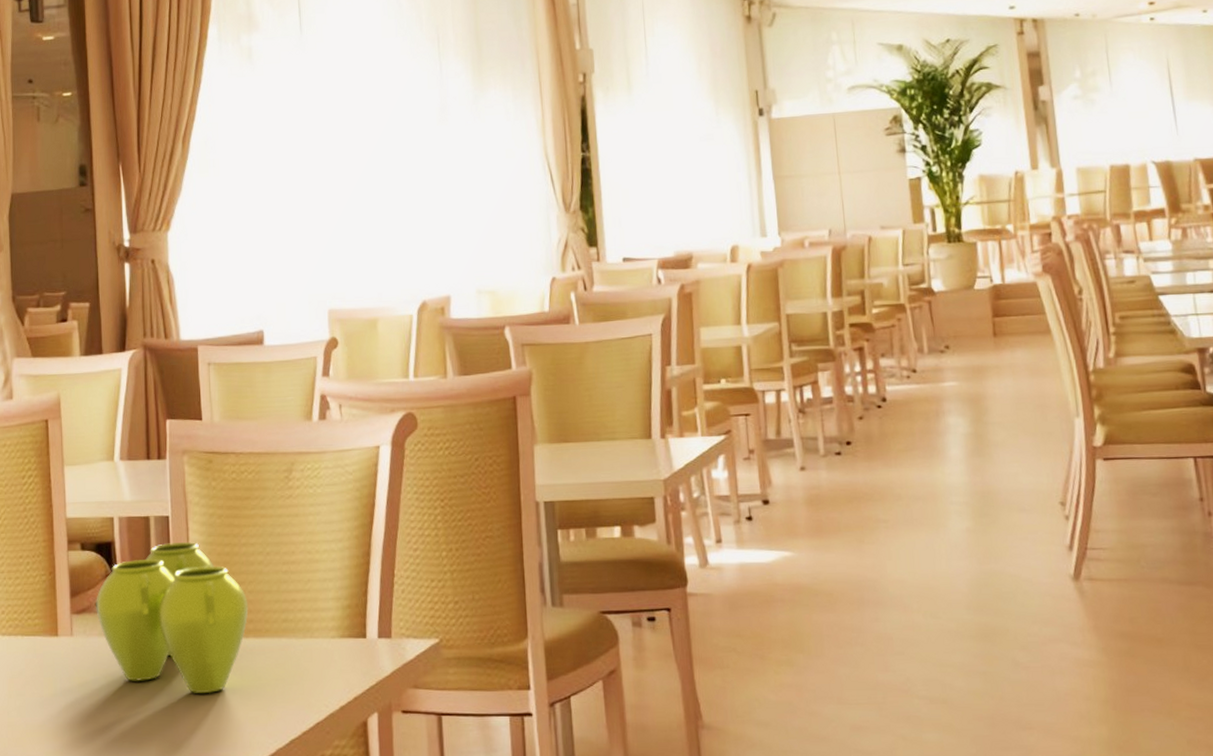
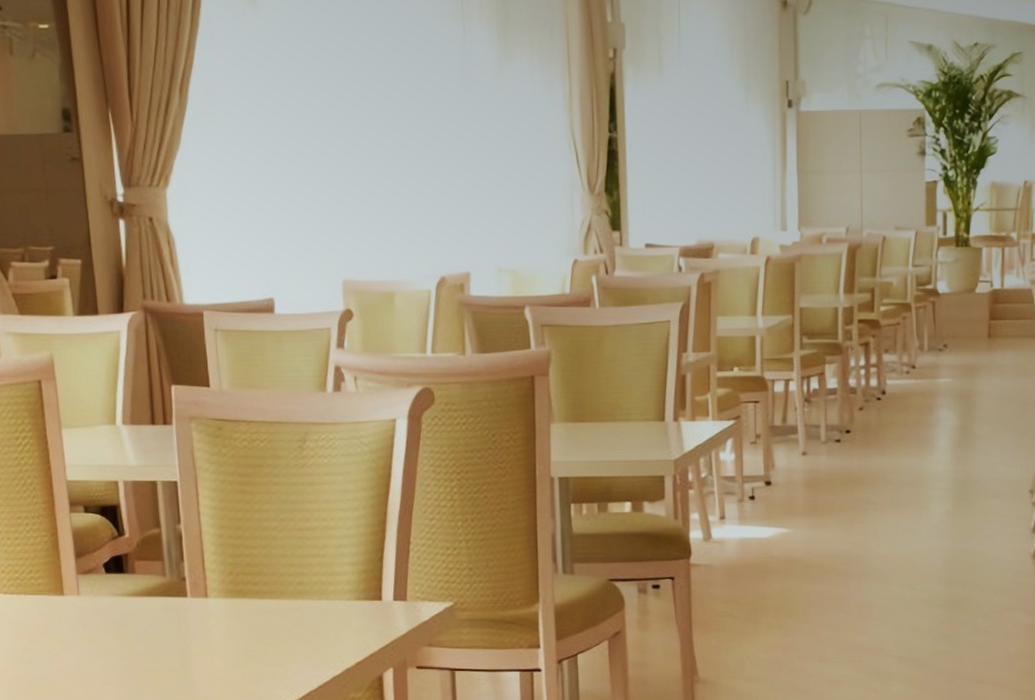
vase: present [96,542,249,694] -> none [102,507,263,651]

